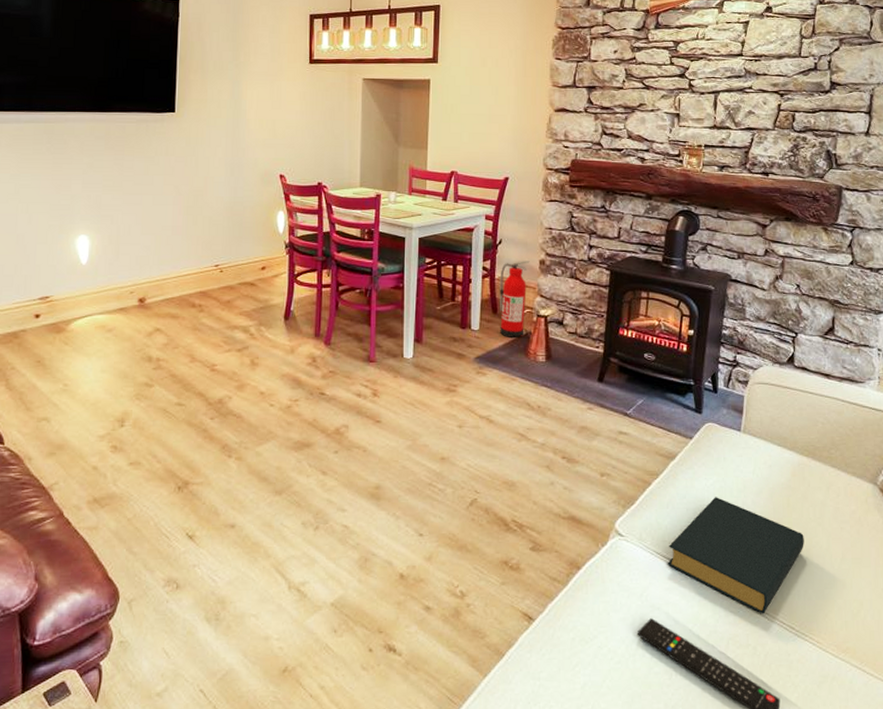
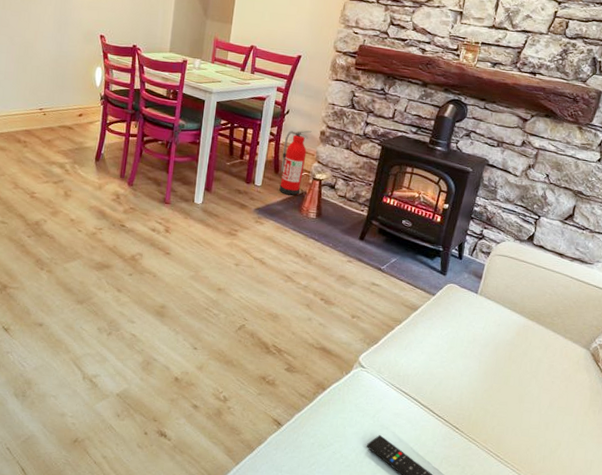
hardback book: present [667,497,804,614] -> none [399,345,519,443]

